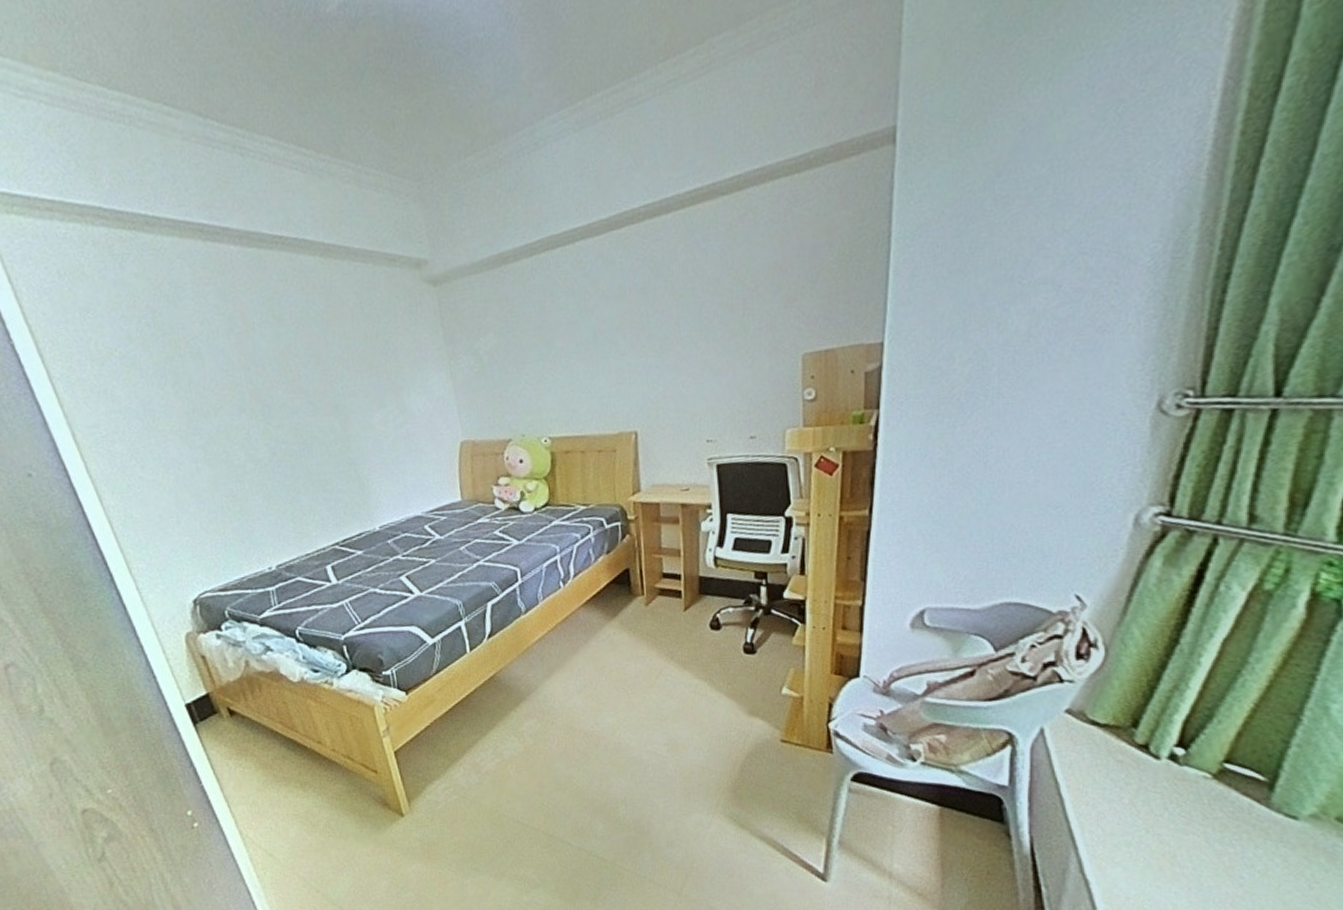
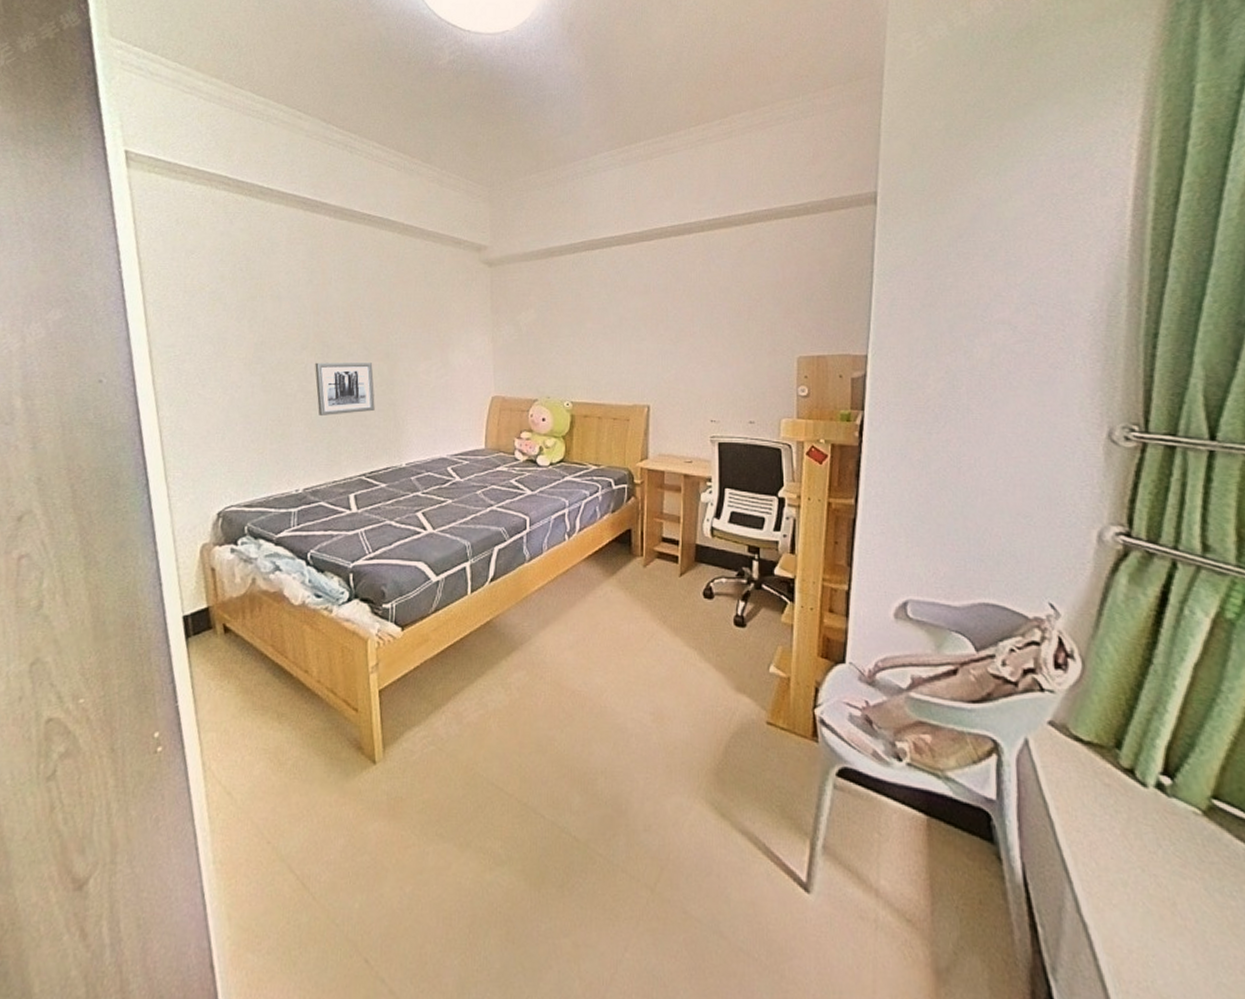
wall art: none [258,419,334,485] -> present [315,362,375,415]

